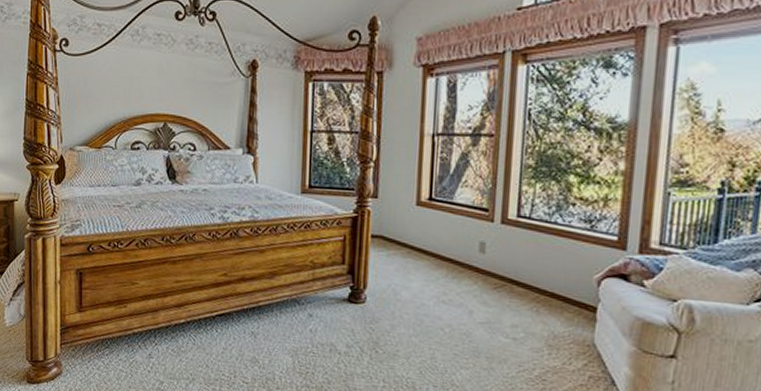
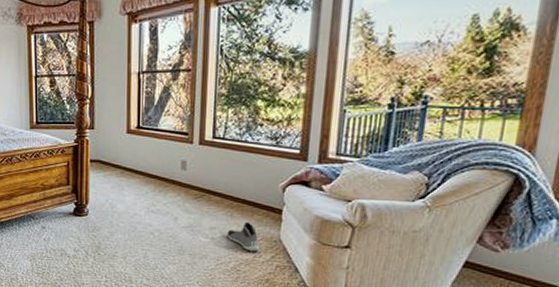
sneaker: none [531,320,570,358] -> present [227,221,260,252]

